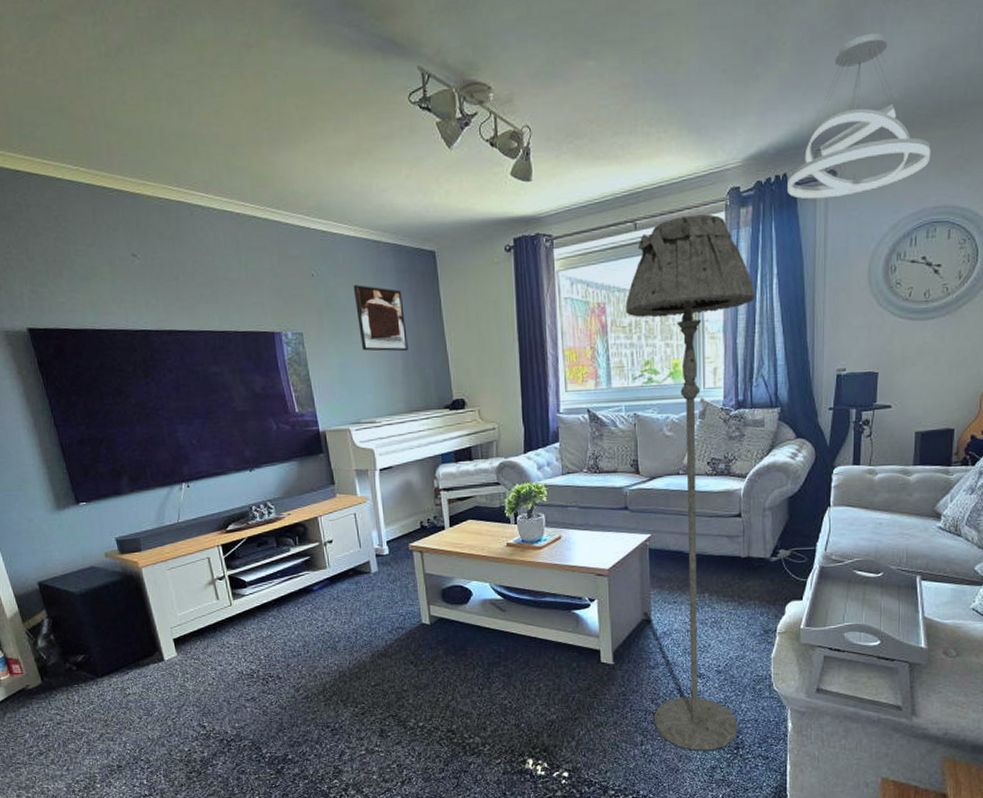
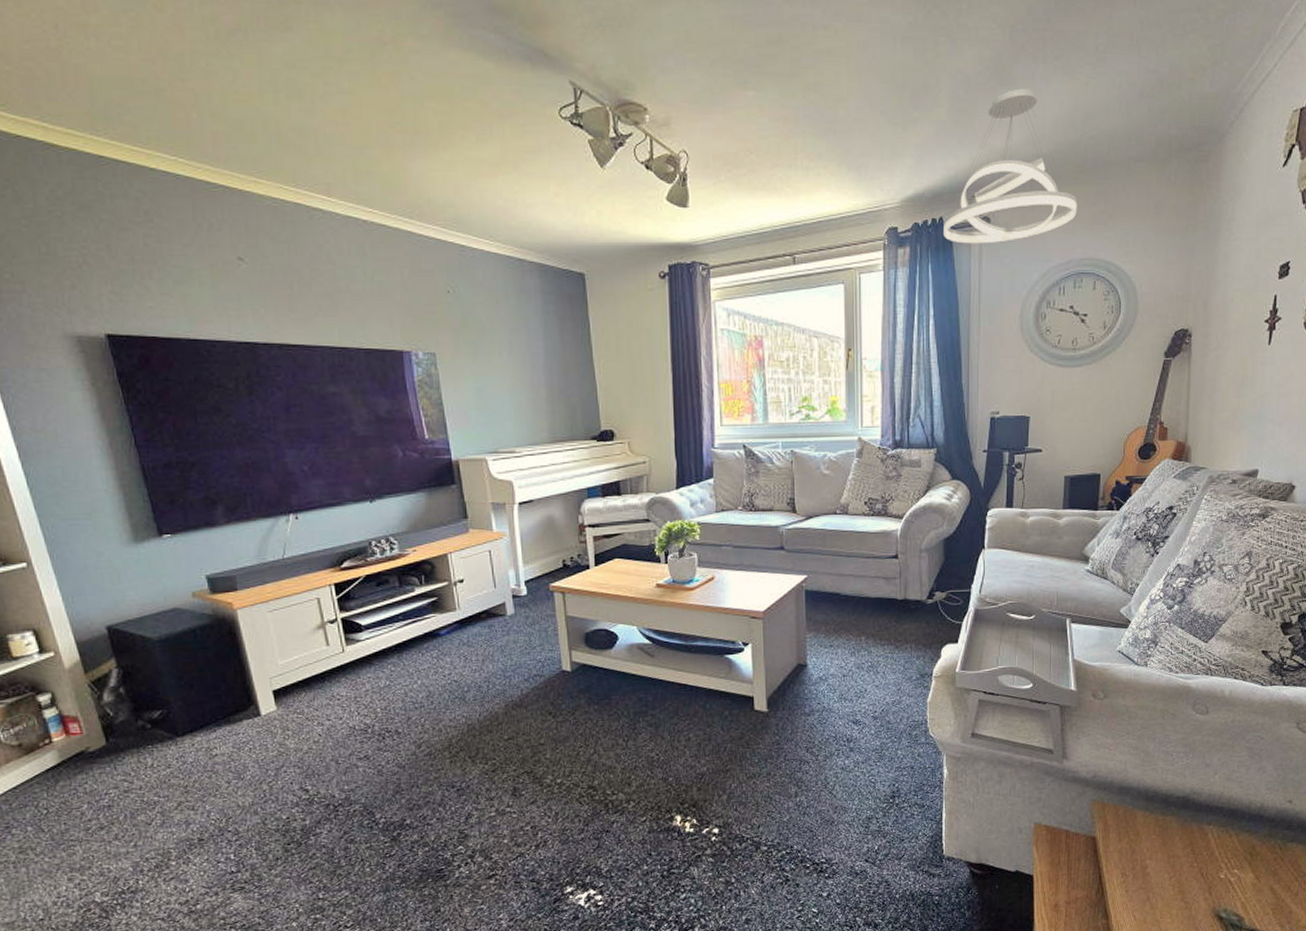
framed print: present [353,285,408,352] -> none [493,305,553,378]
floor lamp: present [625,214,755,751] -> none [783,252,912,801]

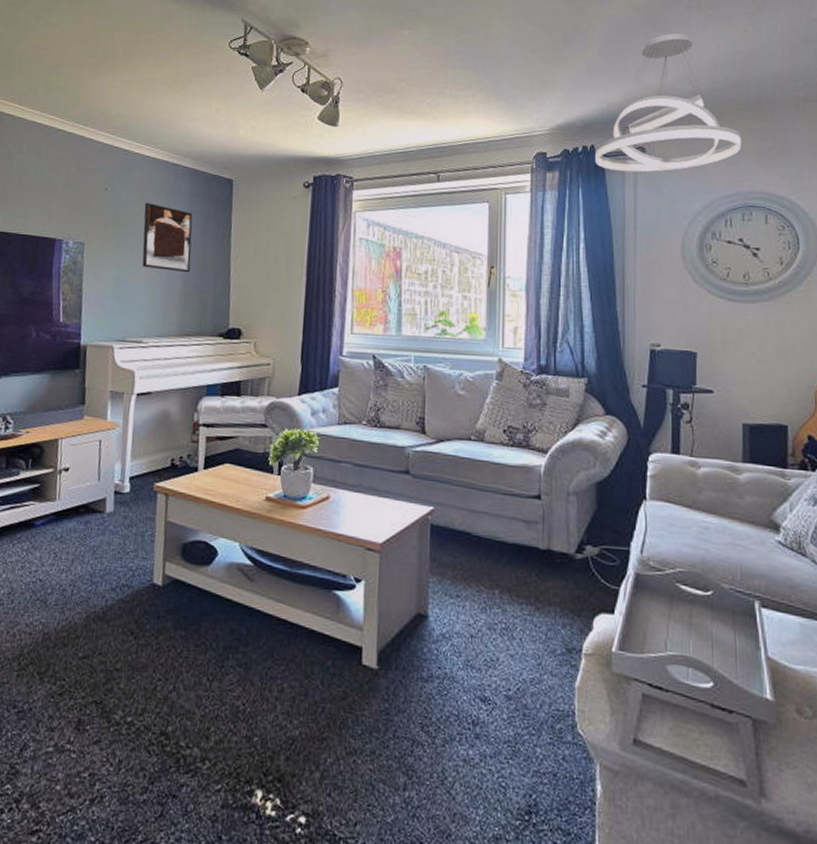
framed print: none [493,305,553,378] -> present [142,203,193,273]

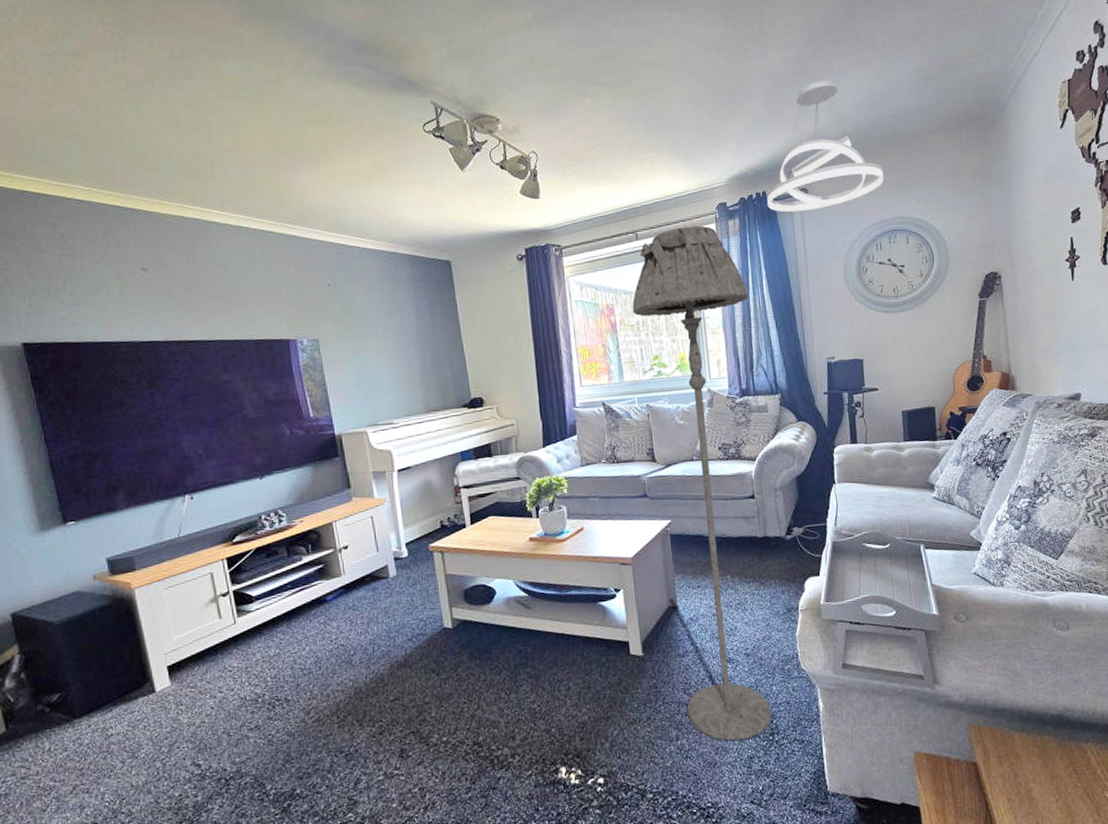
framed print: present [142,203,193,273] -> none [370,293,426,355]
floor lamp: none [422,173,561,811] -> present [632,225,771,741]

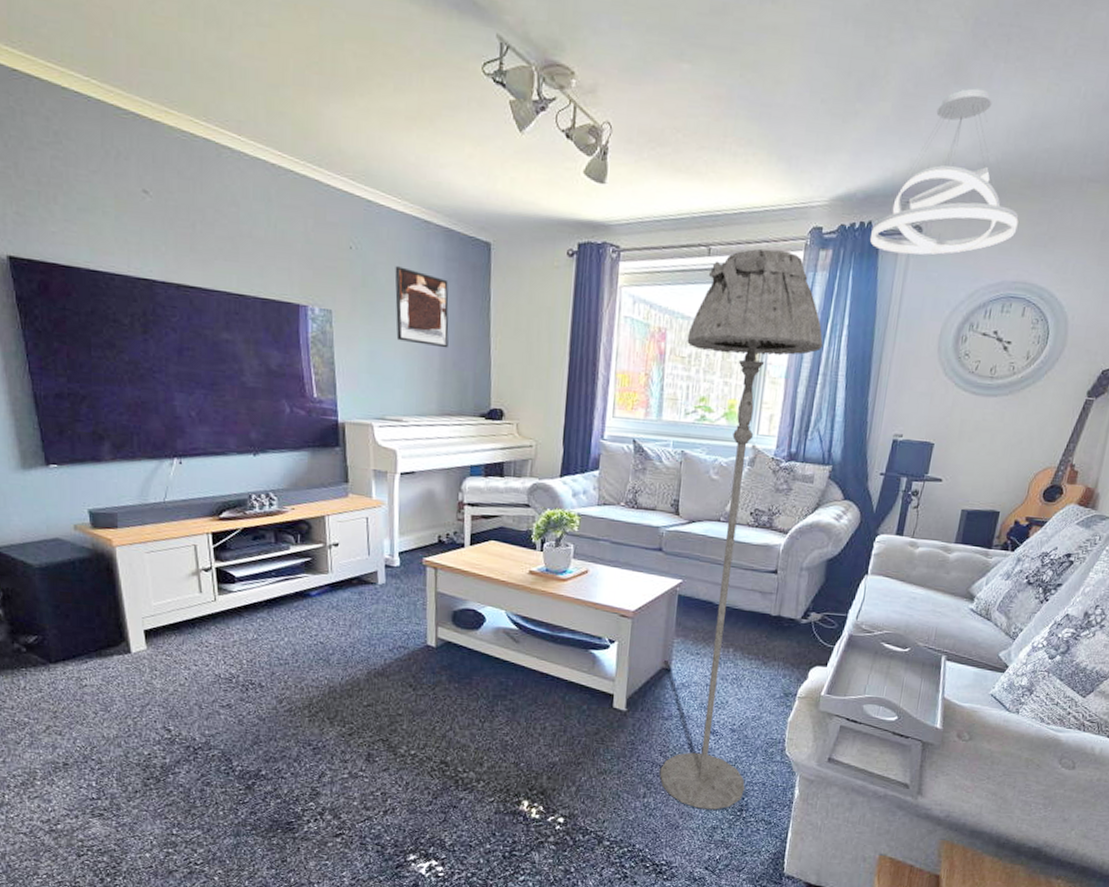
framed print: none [370,293,426,355] -> present [394,266,449,349]

